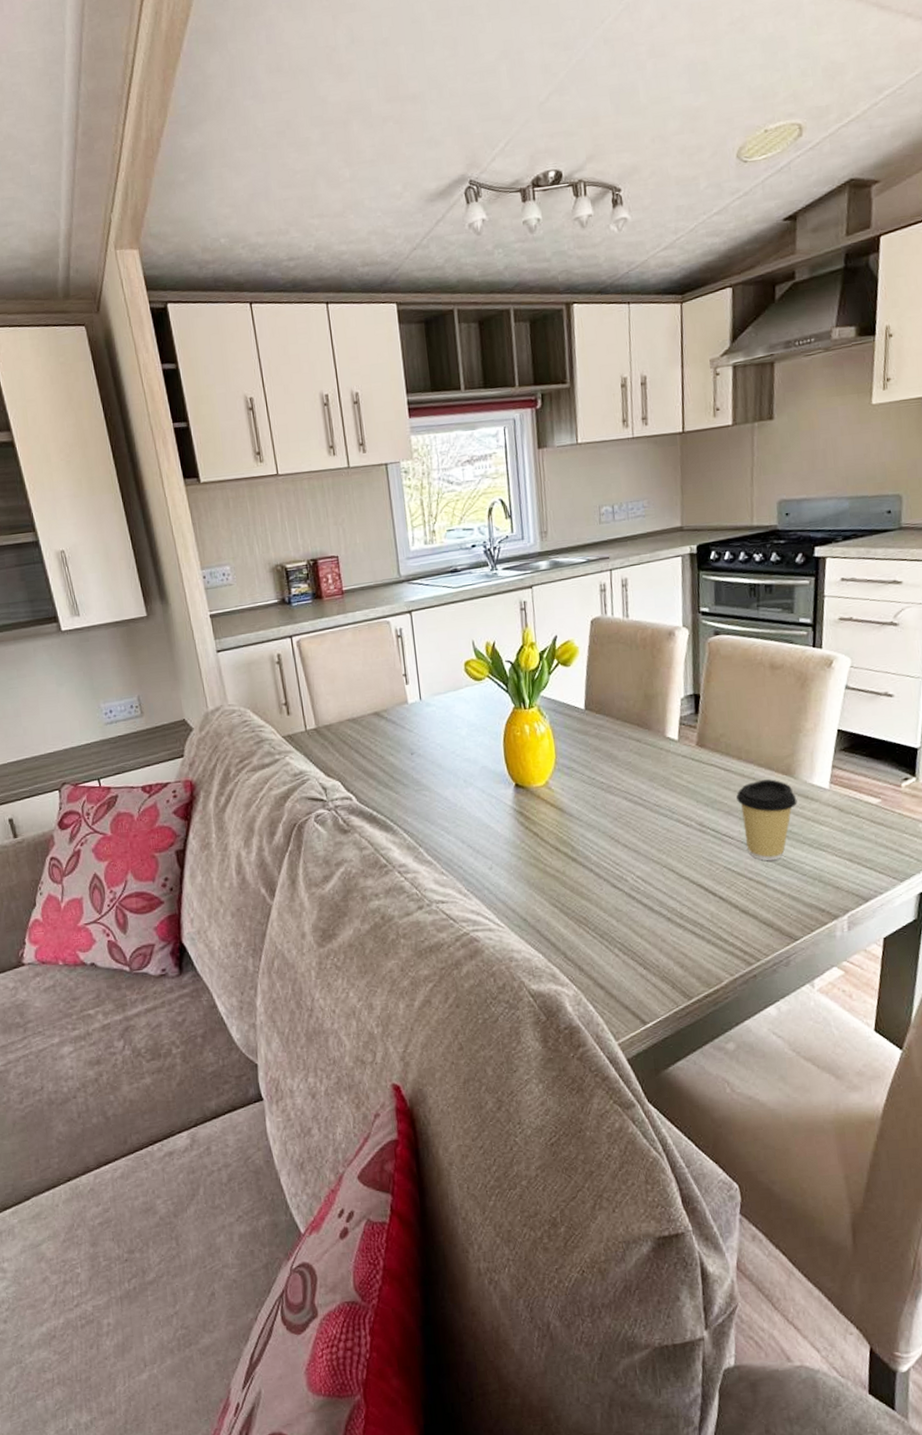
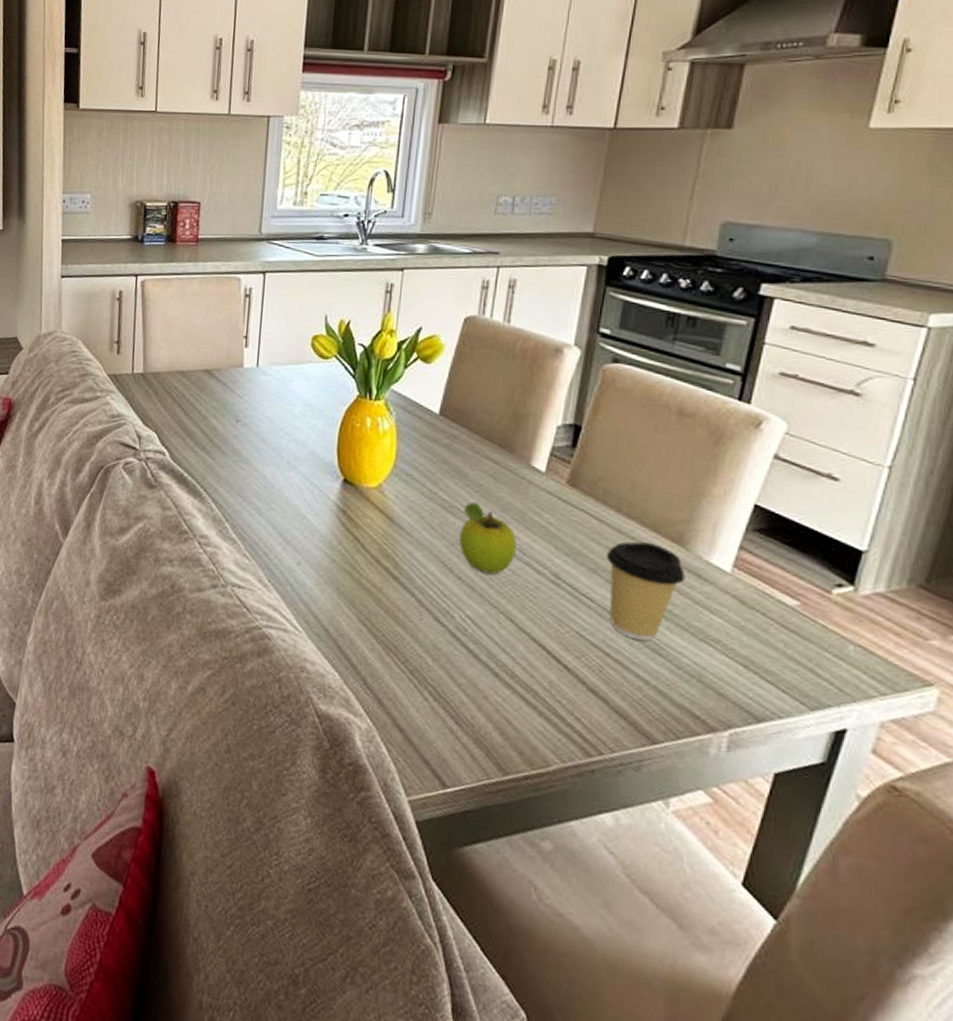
fruit: none [619,778,667,837] -> present [459,502,517,575]

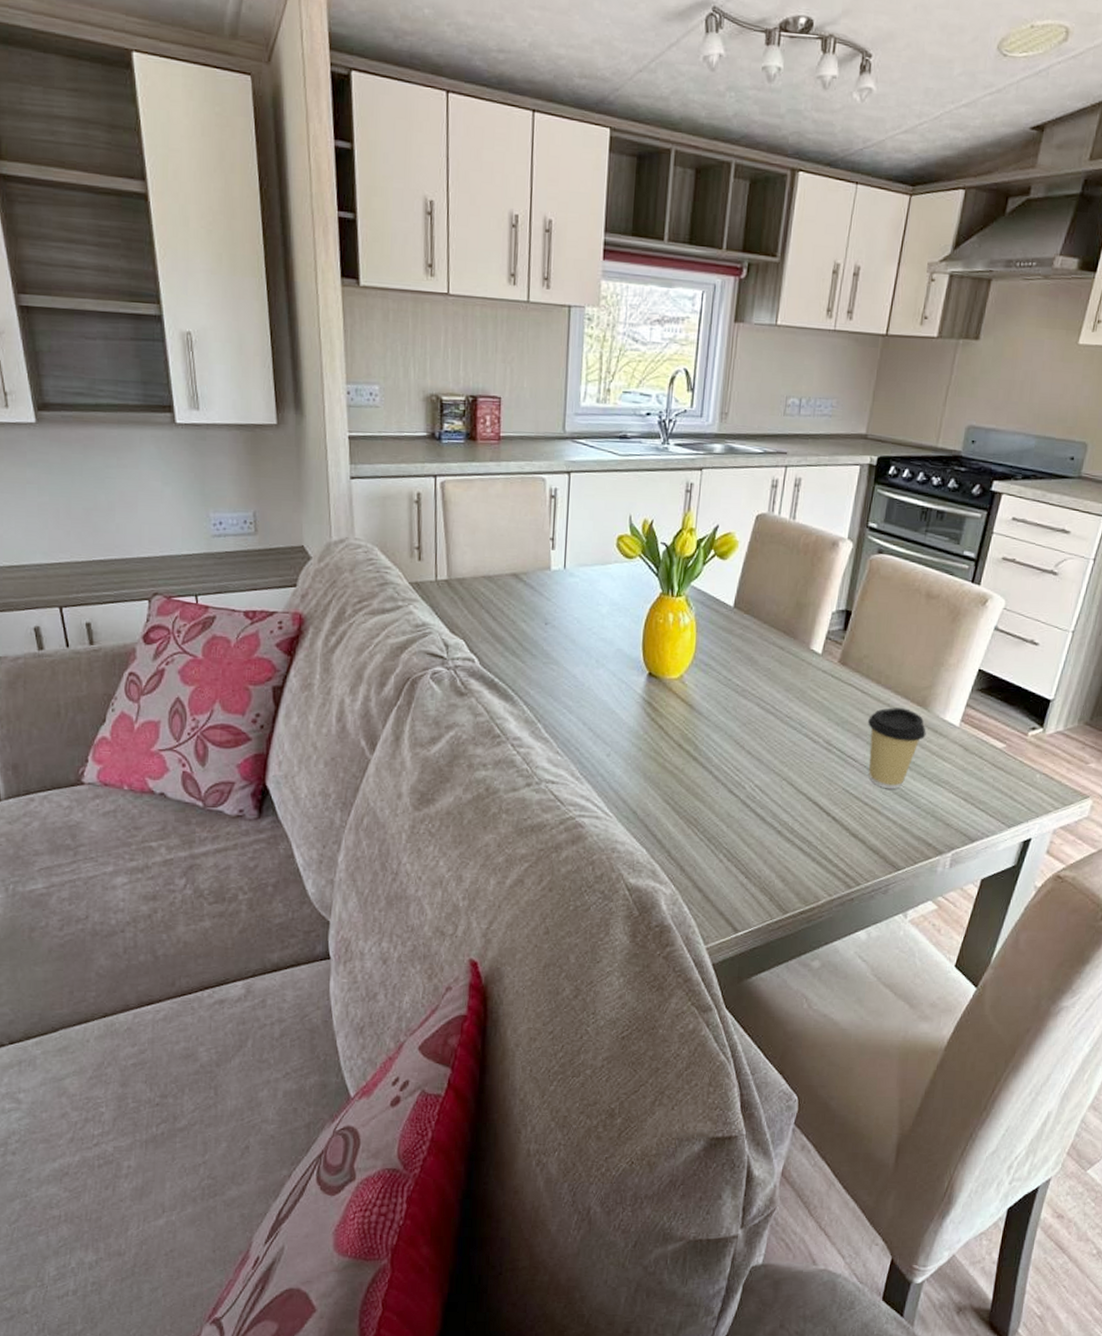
fruit: present [459,502,517,575] -> none [750,685,798,747]

